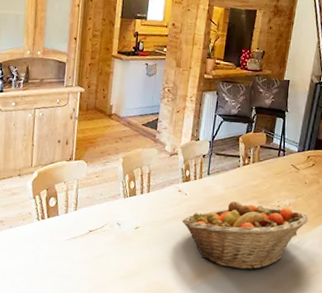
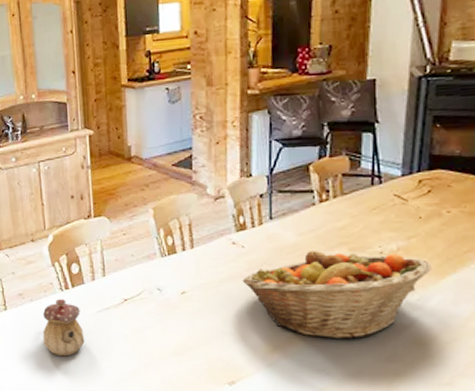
teapot: none [15,227,52,278] -> present [42,299,85,357]

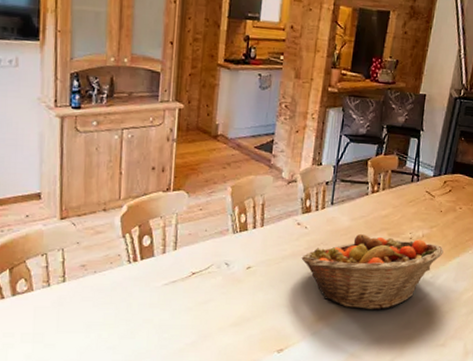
teapot: present [42,299,85,357] -> none [102,271,147,330]

